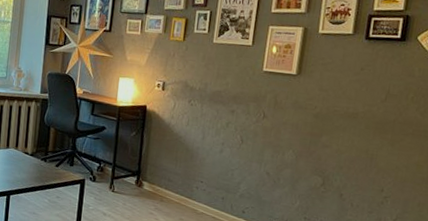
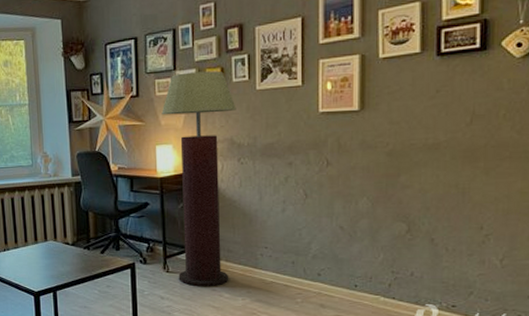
floor lamp: none [121,17,194,210] -> present [161,71,236,287]

